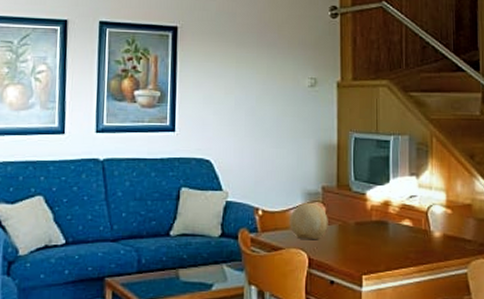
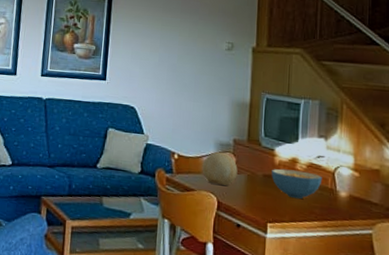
cereal bowl: none [364,214,416,245] -> present [271,168,323,199]

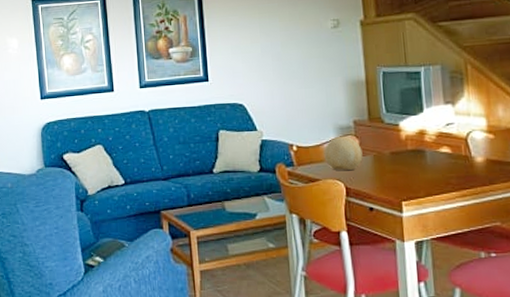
cereal bowl: present [271,168,323,199] -> none [399,142,455,172]

